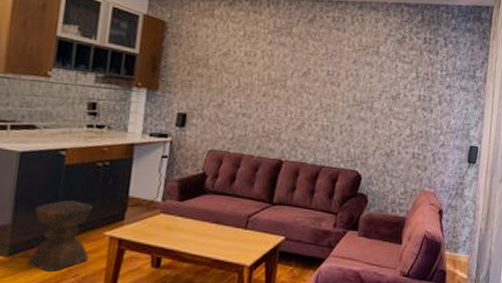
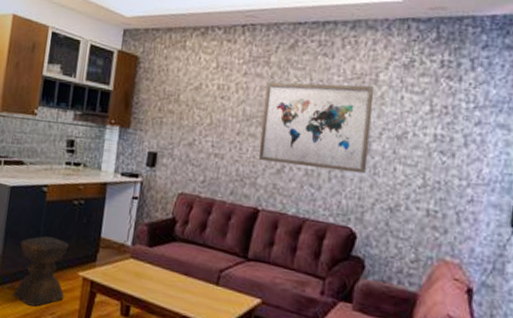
wall art: none [282,50,377,127] -> present [258,82,375,174]

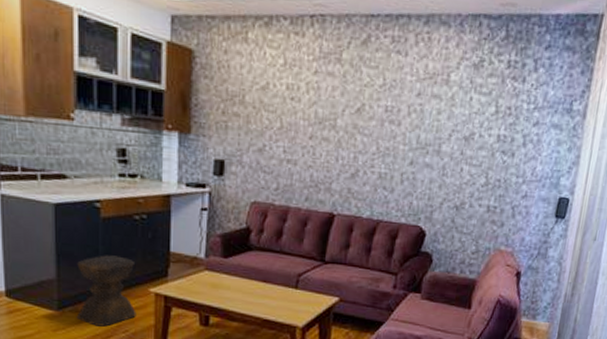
wall art: present [258,82,375,174] -> none [332,82,446,175]

